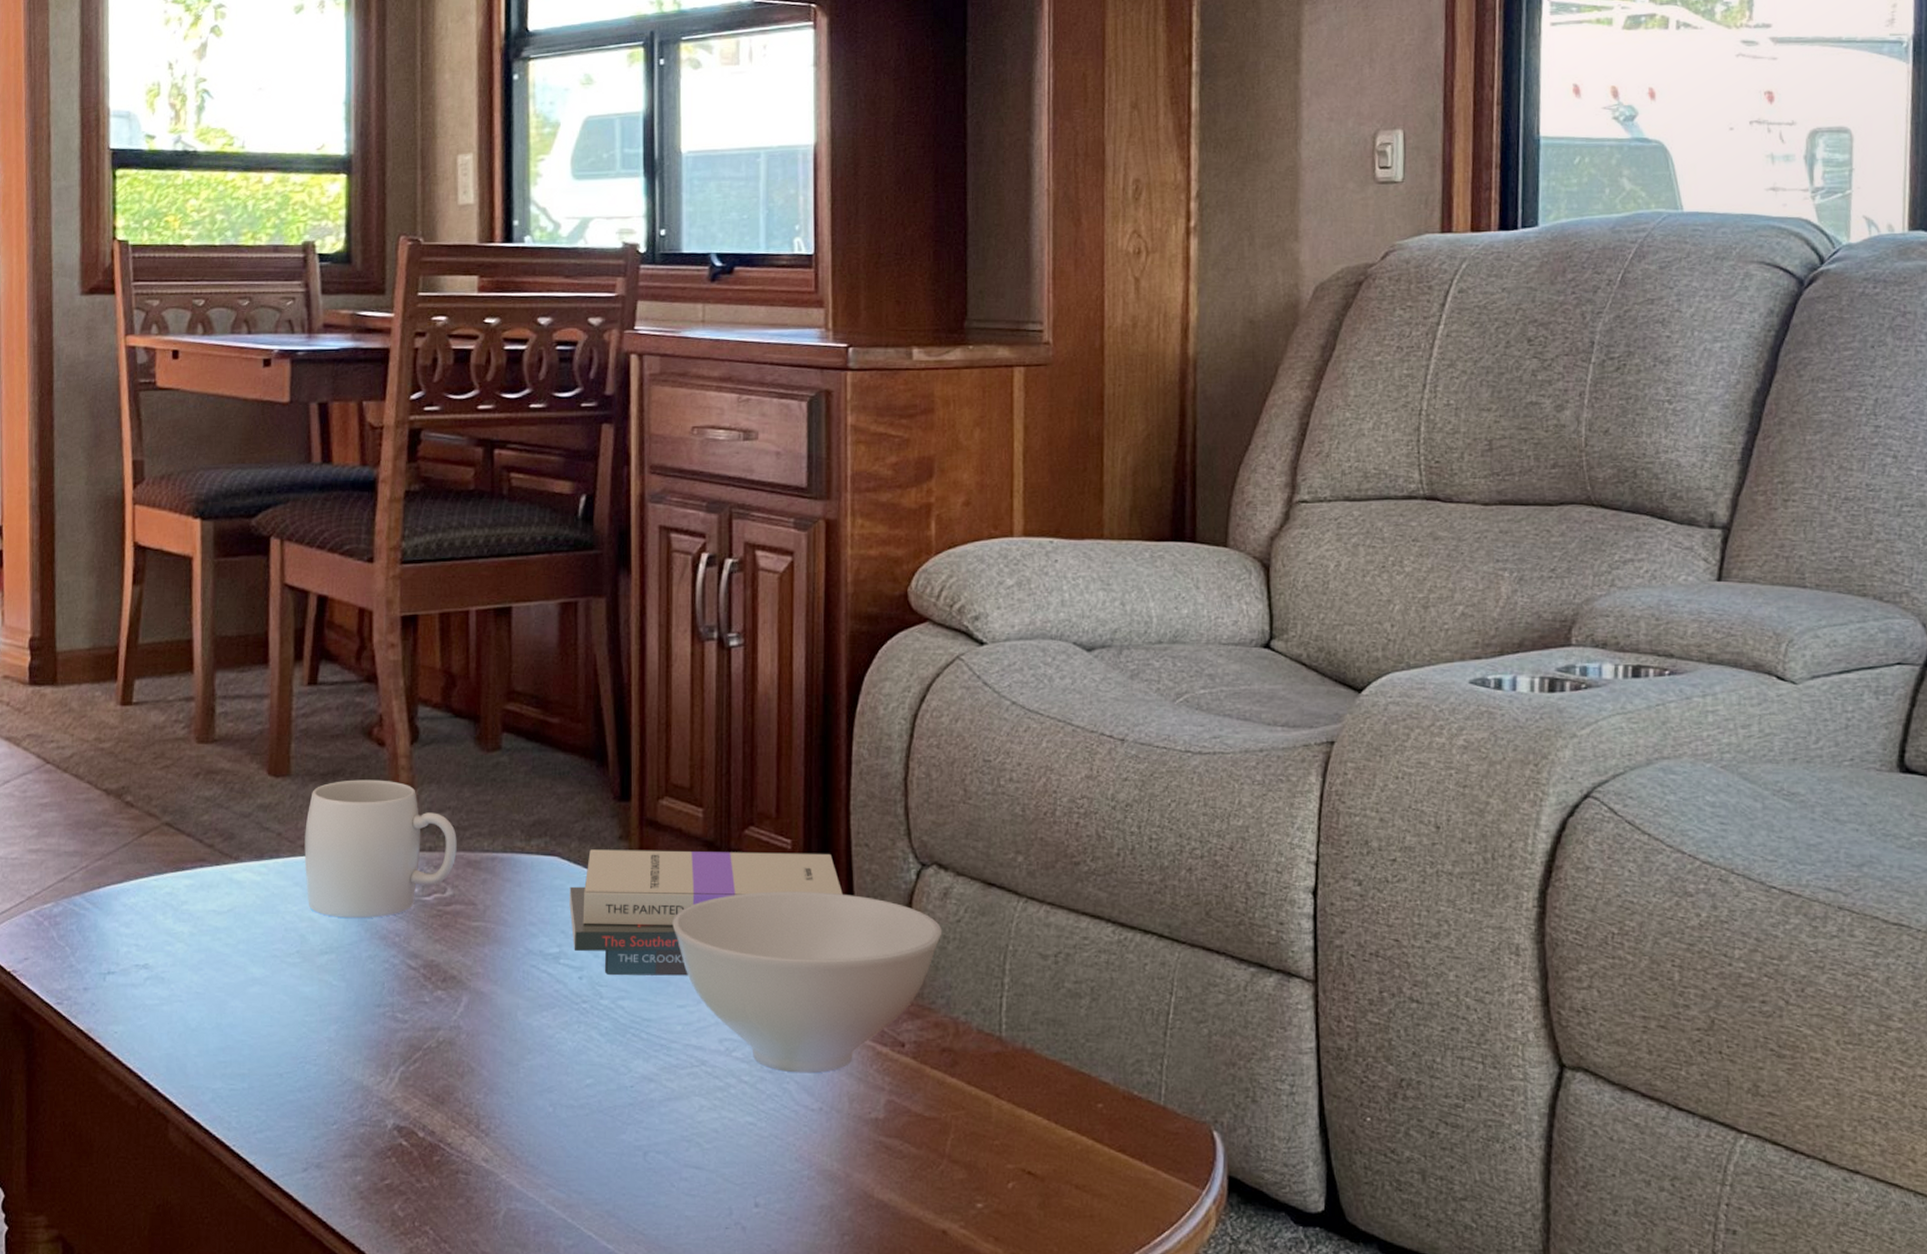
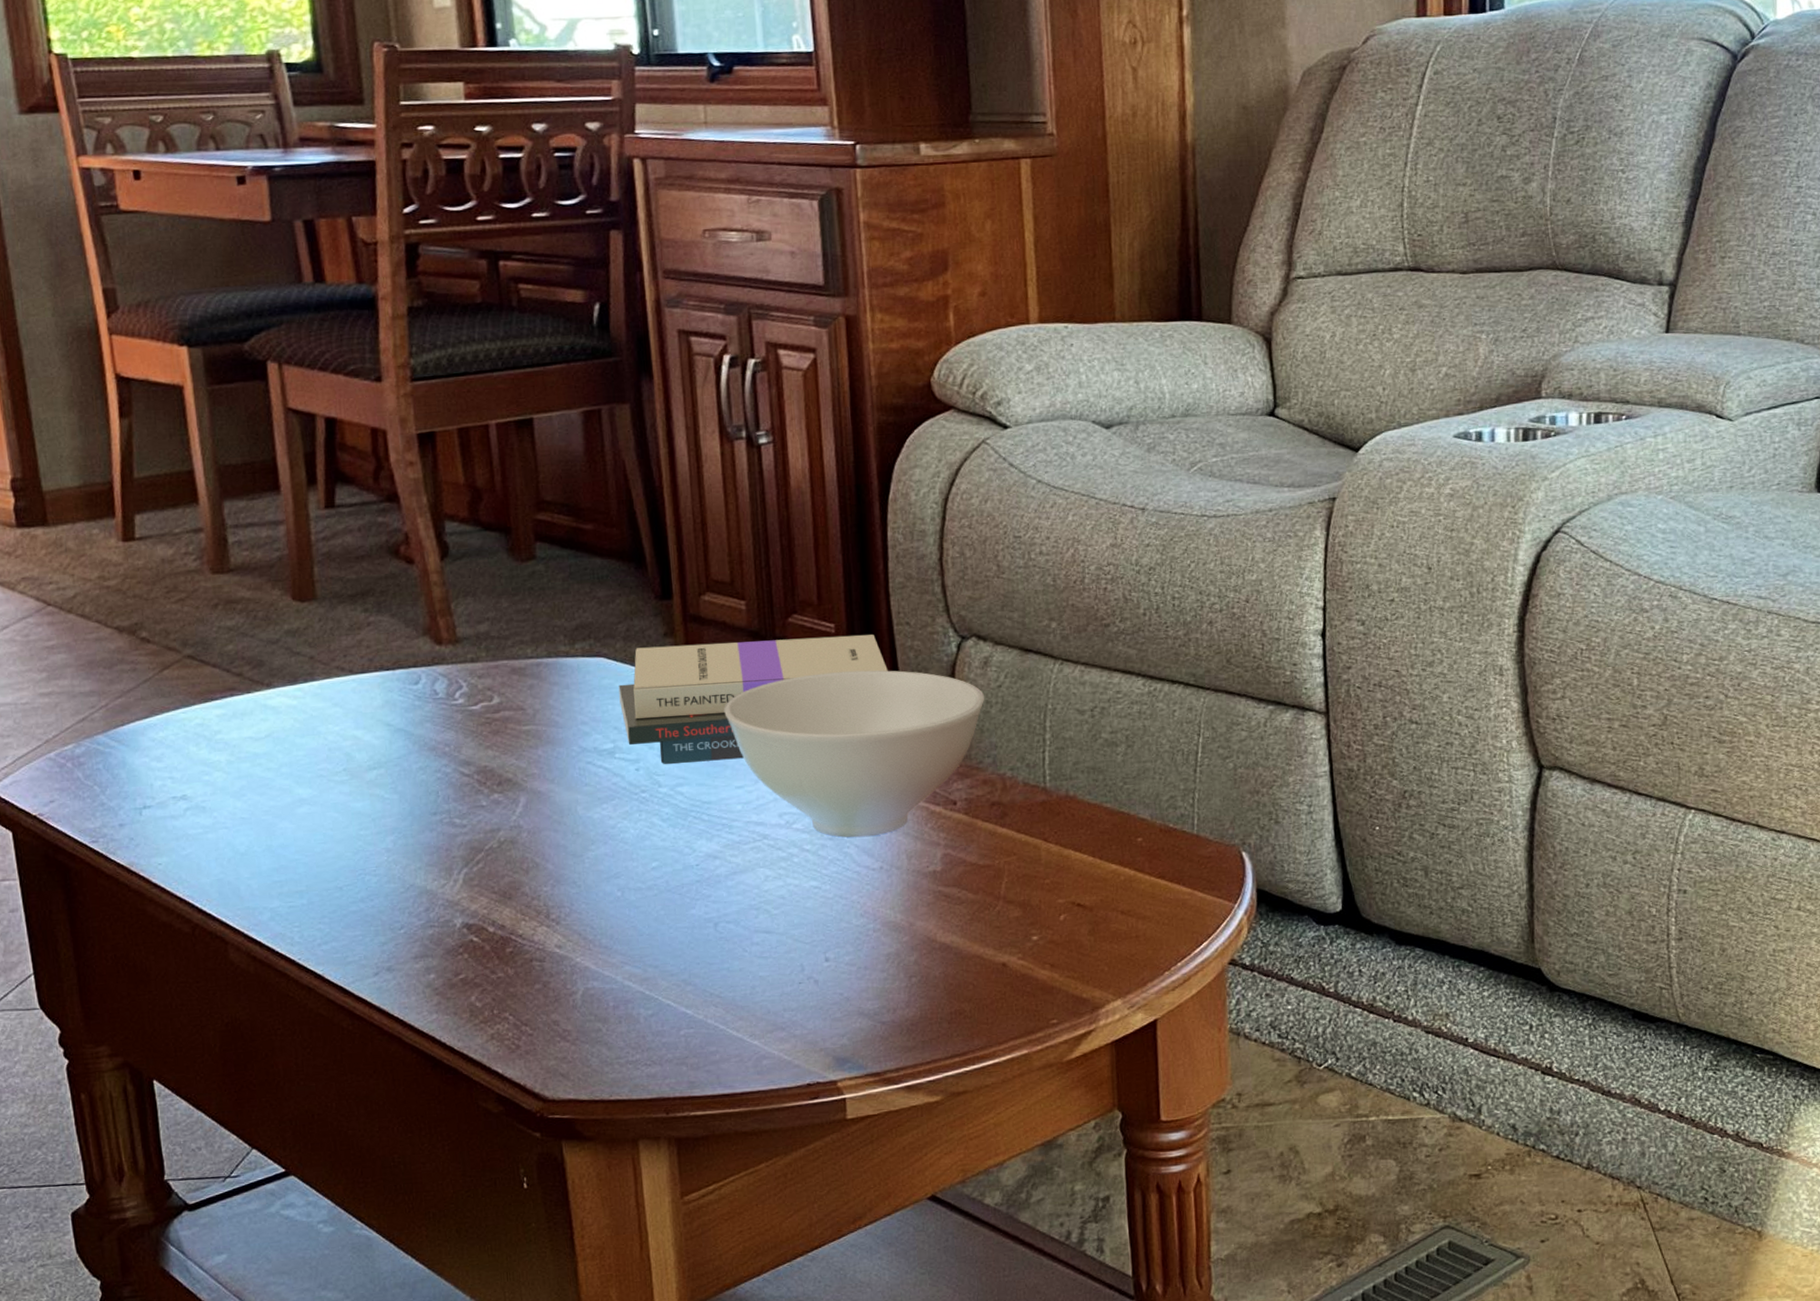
mug: present [304,779,457,919] -> none [338,596,500,734]

